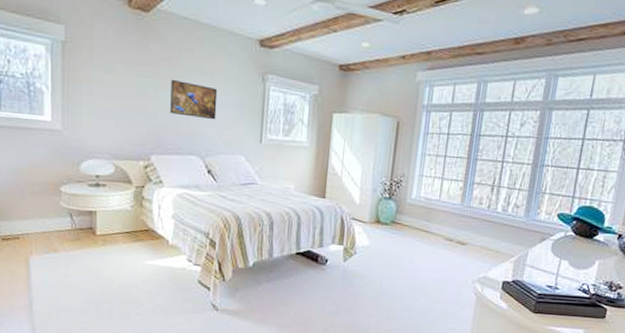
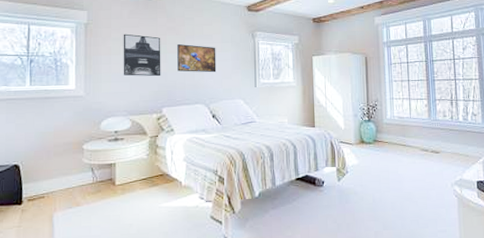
wall art: none [106,59,152,118] -> present [123,33,161,77]

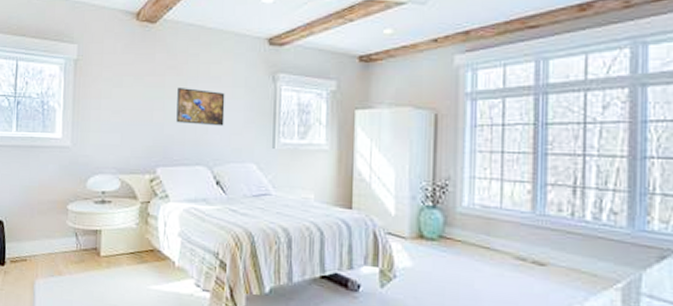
wall art: present [123,33,161,77] -> none [113,73,159,128]

